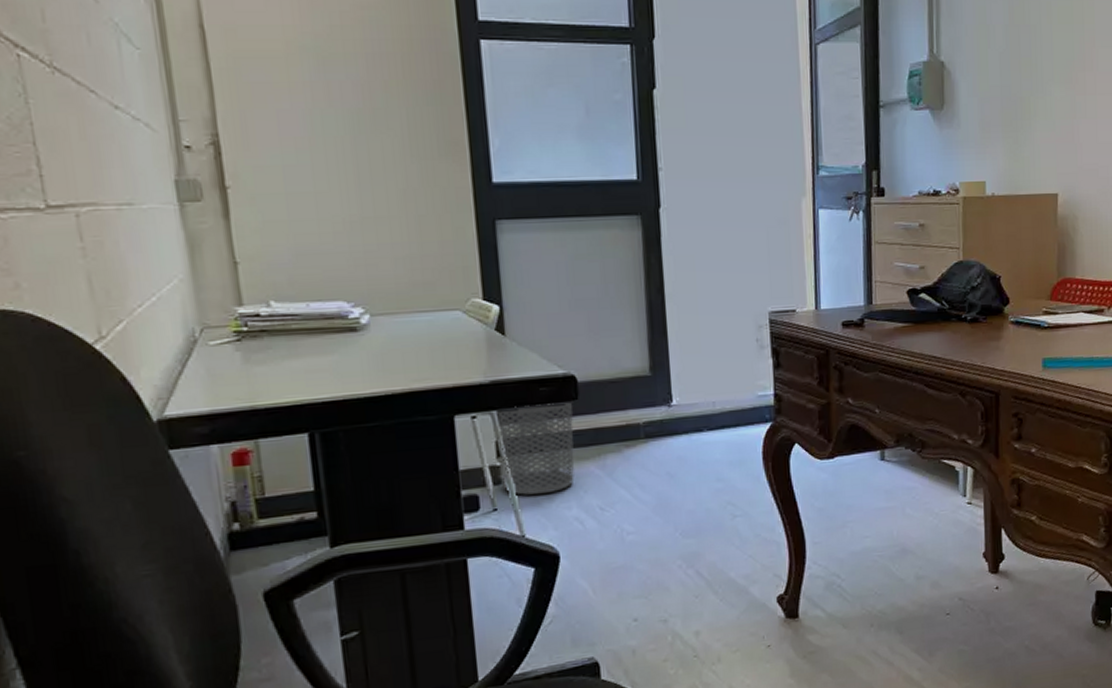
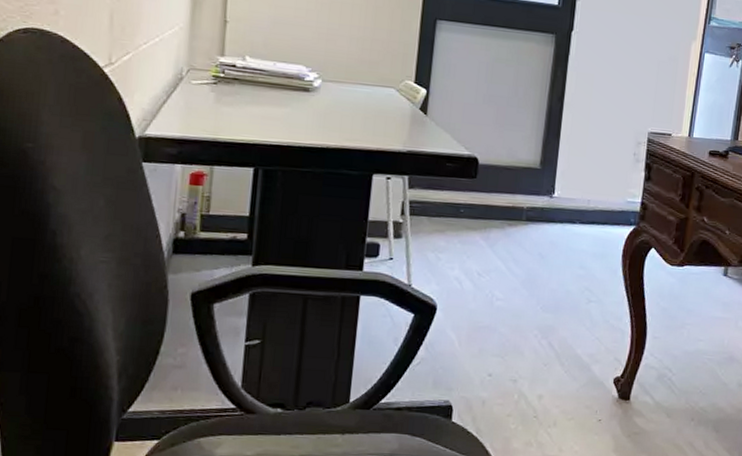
waste bin: present [497,402,574,495] -> none [400,175,470,253]

